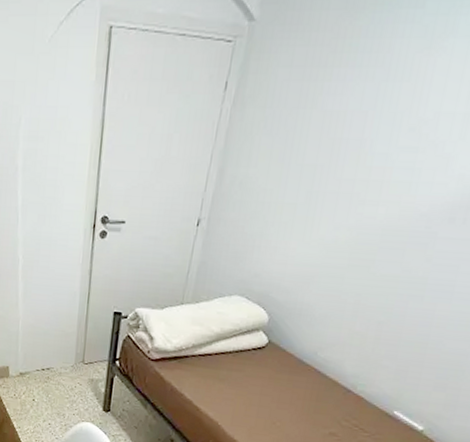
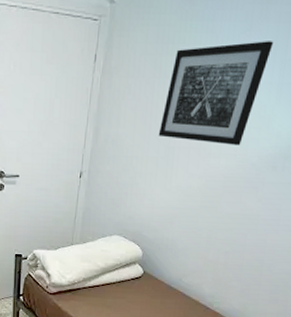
wall art: none [298,61,462,191] -> present [158,41,274,146]

